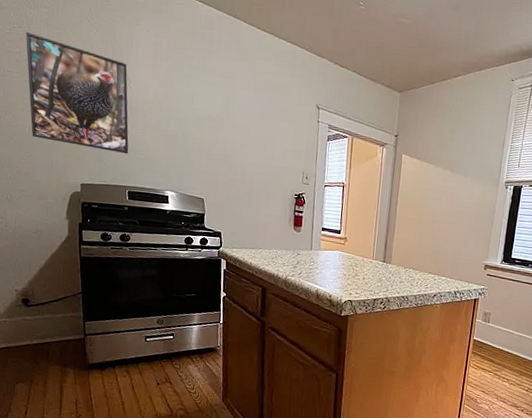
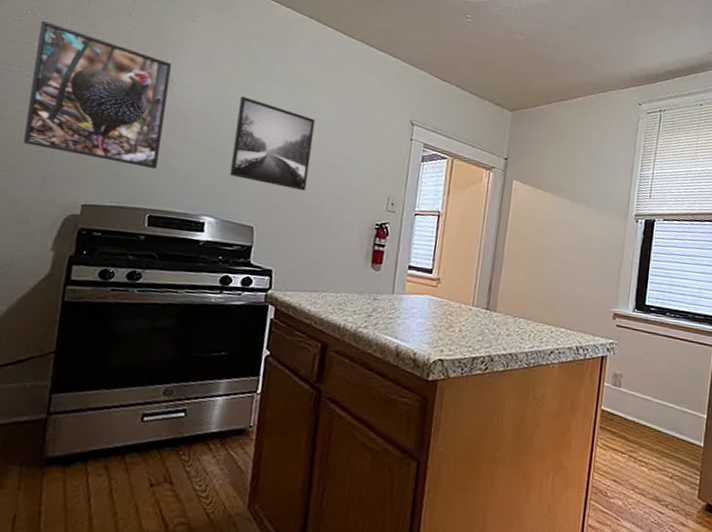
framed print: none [181,90,242,169] -> present [229,96,316,191]

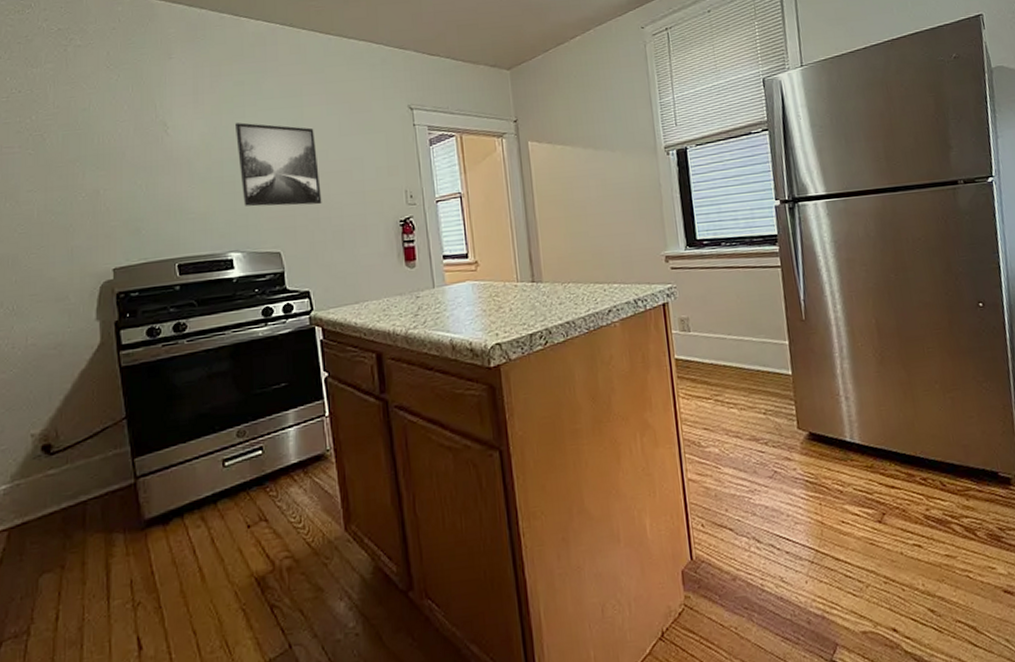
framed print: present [23,20,172,170] -> none [27,95,174,223]

